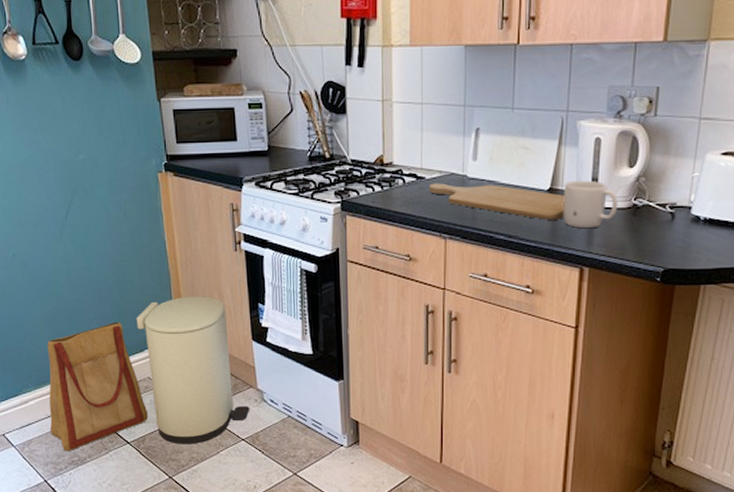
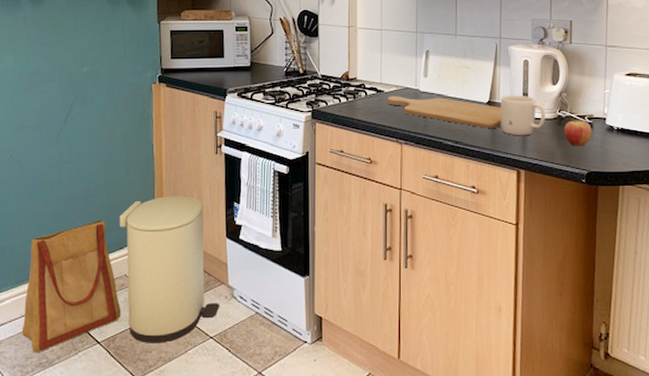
fruit: none [639,207,673,240] -> present [564,118,592,146]

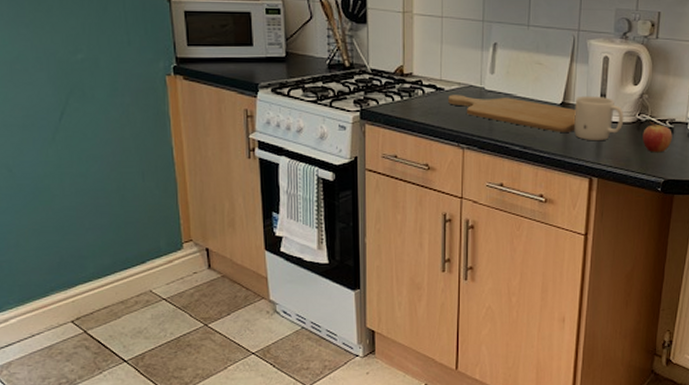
shopping bag: present [21,220,121,353] -> none [33,231,148,374]
pedal bin: present [119,196,220,343] -> none [138,205,261,361]

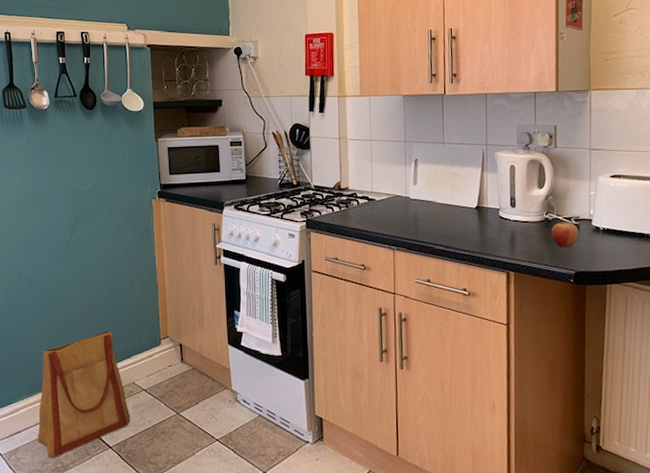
shopping bag: none [33,231,148,374] -> present [37,330,130,459]
chopping board: present [448,95,576,132] -> none [379,204,491,233]
mug: present [574,95,624,141] -> none [488,199,533,239]

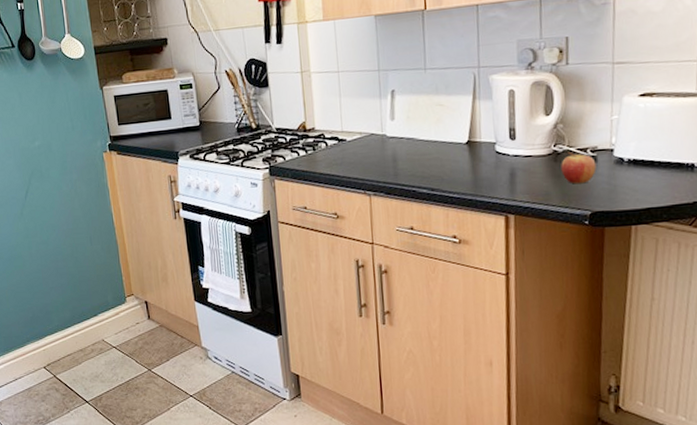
shopping bag: present [37,330,130,459] -> none [13,289,103,412]

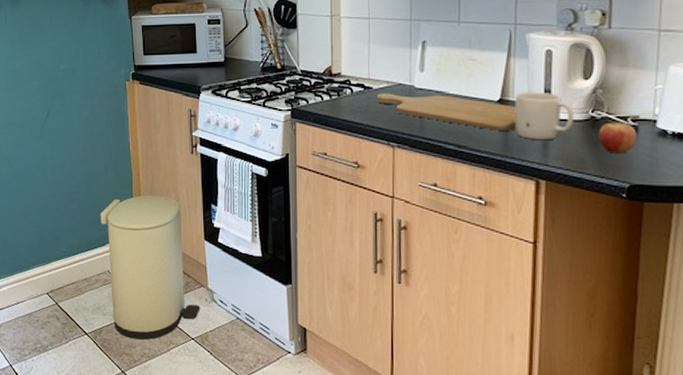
pedal bin: none [89,262,196,402] -> present [100,195,200,340]
chopping board: none [351,141,485,172] -> present [377,93,517,131]
mug: none [481,130,538,178] -> present [514,91,575,141]

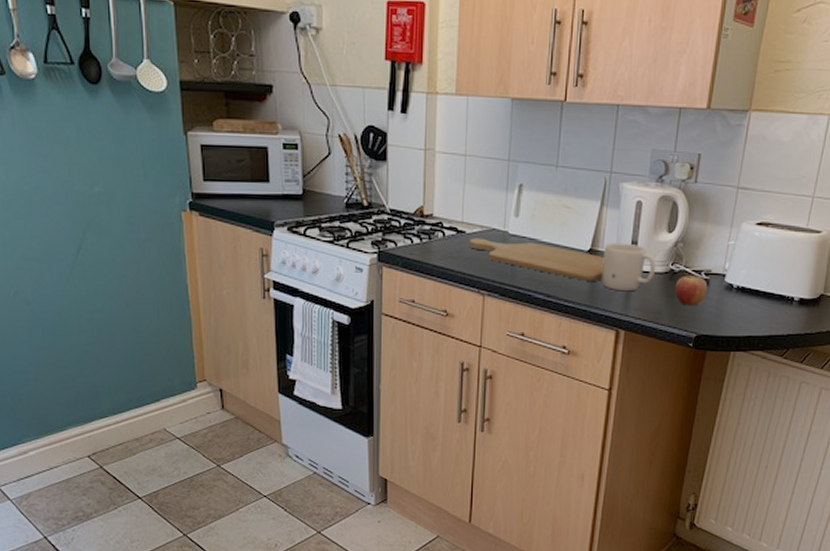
pedal bin: present [100,195,200,340] -> none [153,345,274,500]

